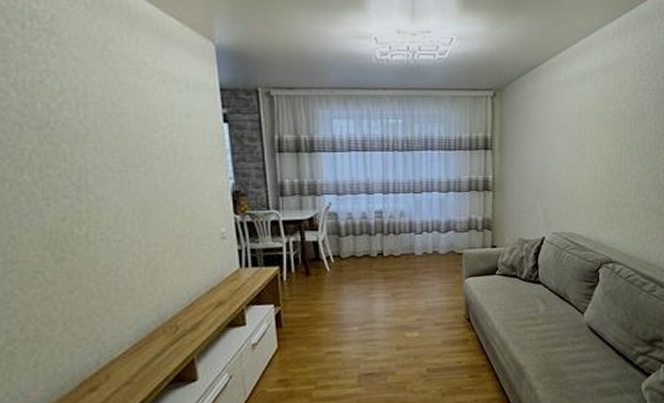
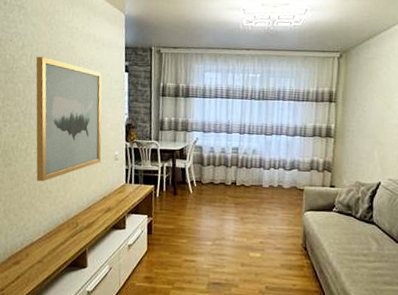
wall art: none [86,104,201,278] -> present [36,56,102,182]

